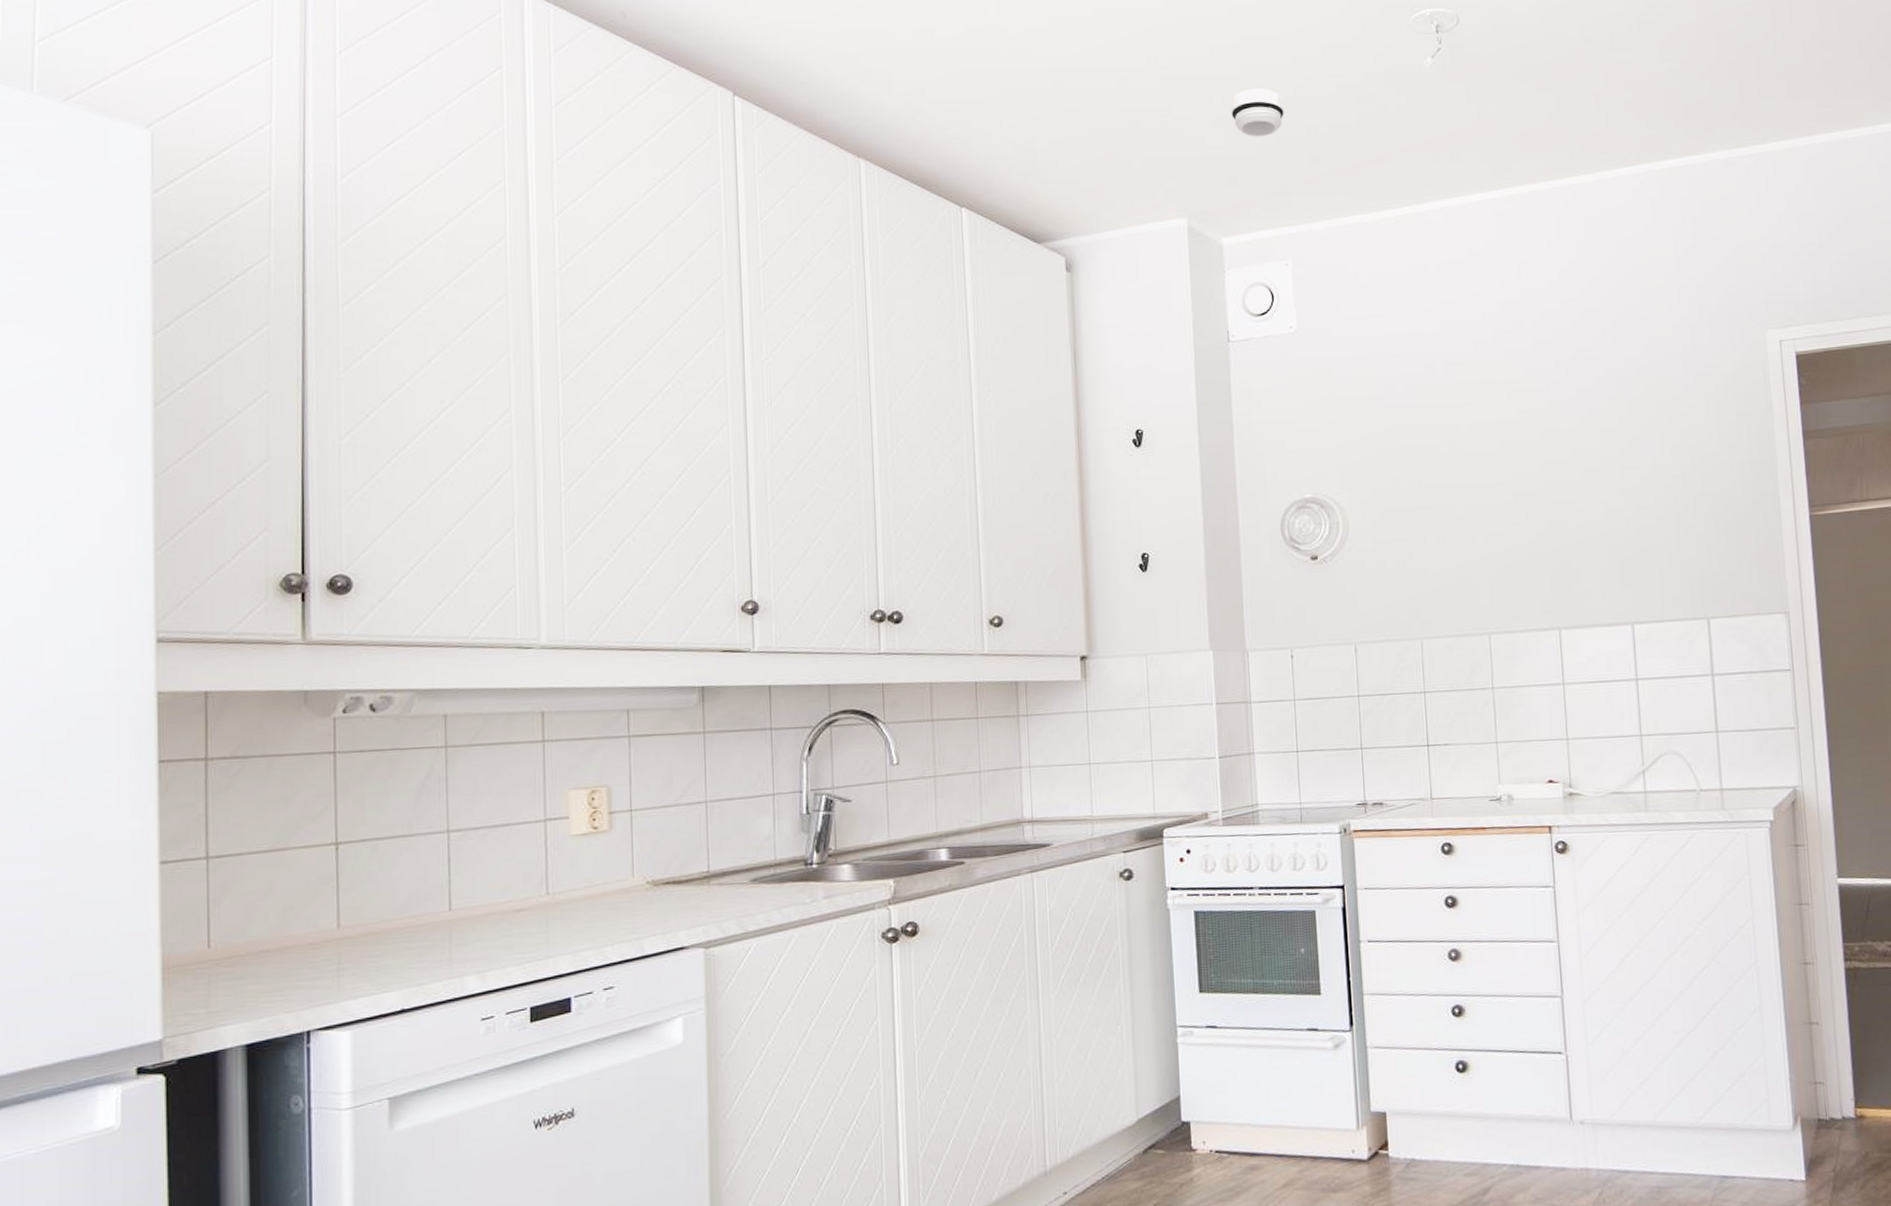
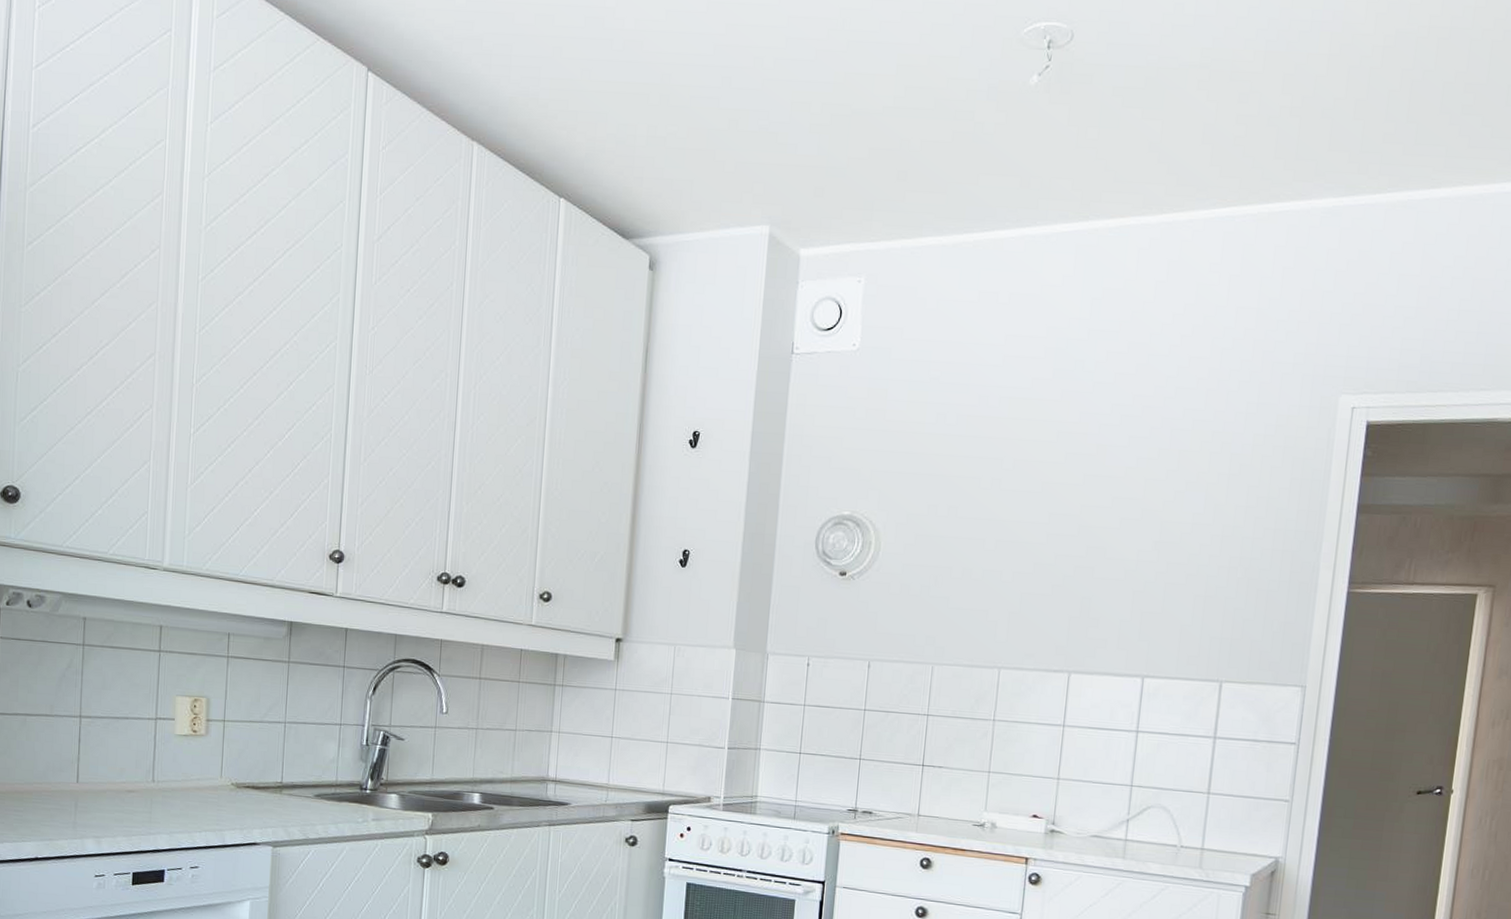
smoke detector: present [1231,88,1284,137] -> none [827,96,880,148]

